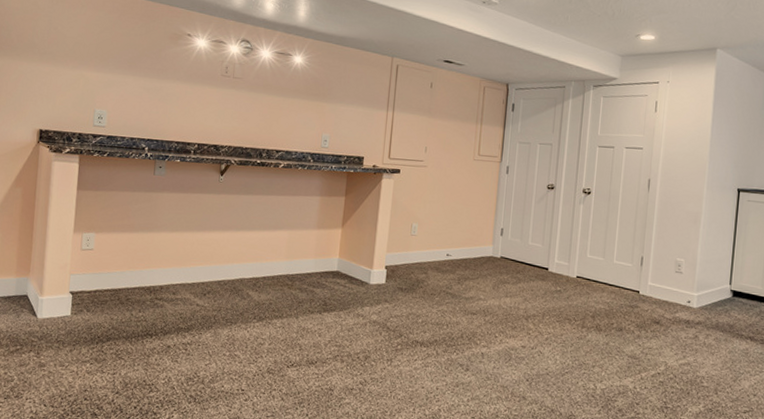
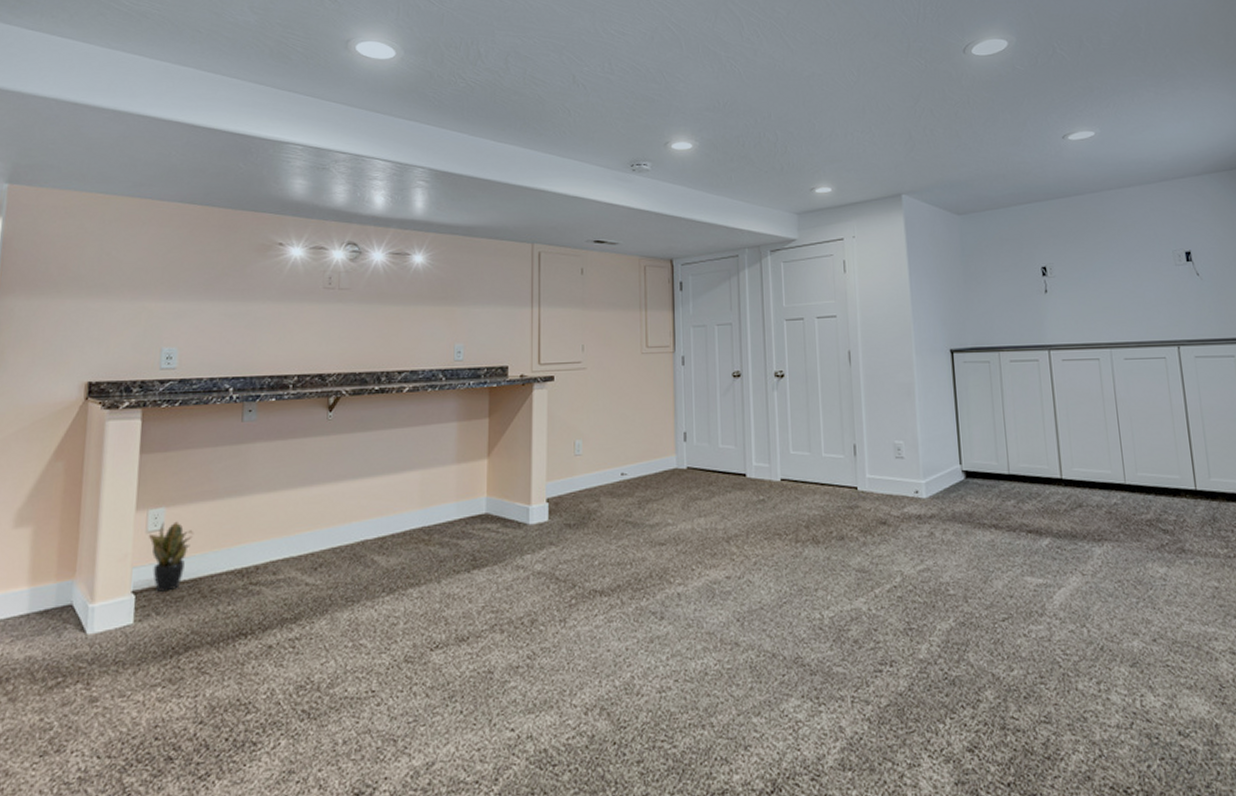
potted plant: none [82,244,116,296] -> present [148,521,194,592]

